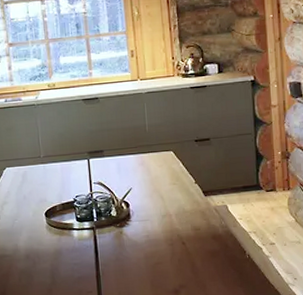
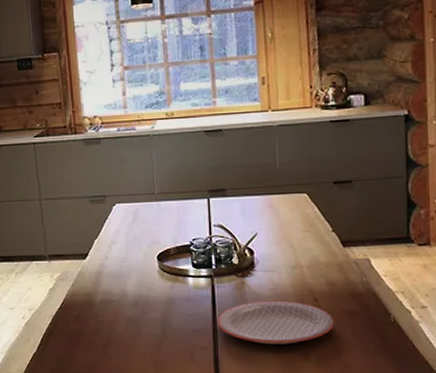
plate: none [100,246,199,285] -> present [217,300,334,345]

